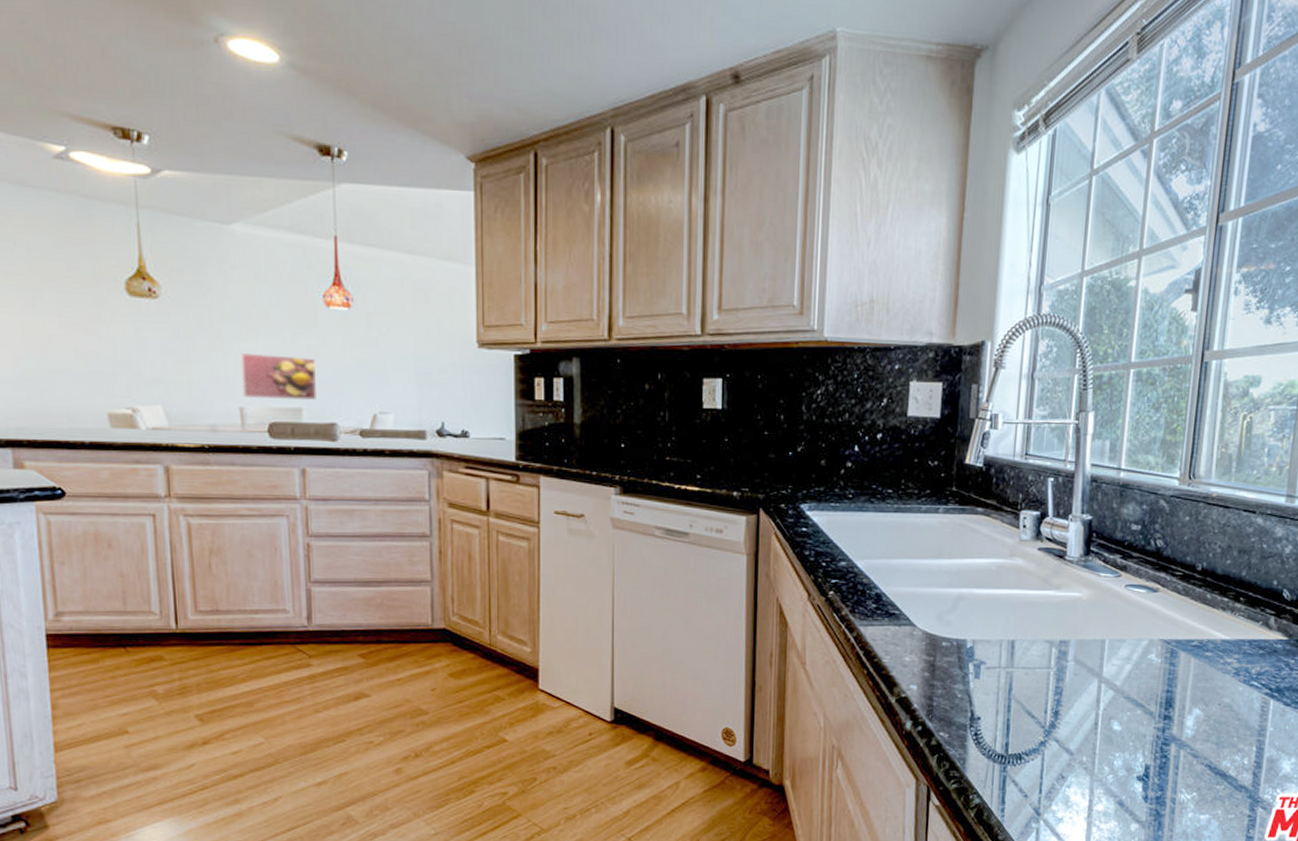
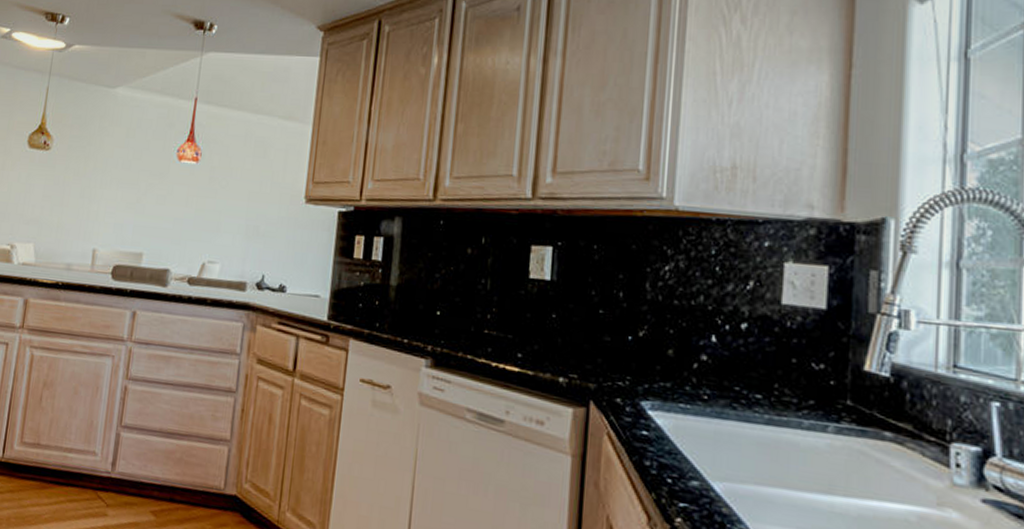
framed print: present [241,352,316,401] -> none [96,199,161,247]

